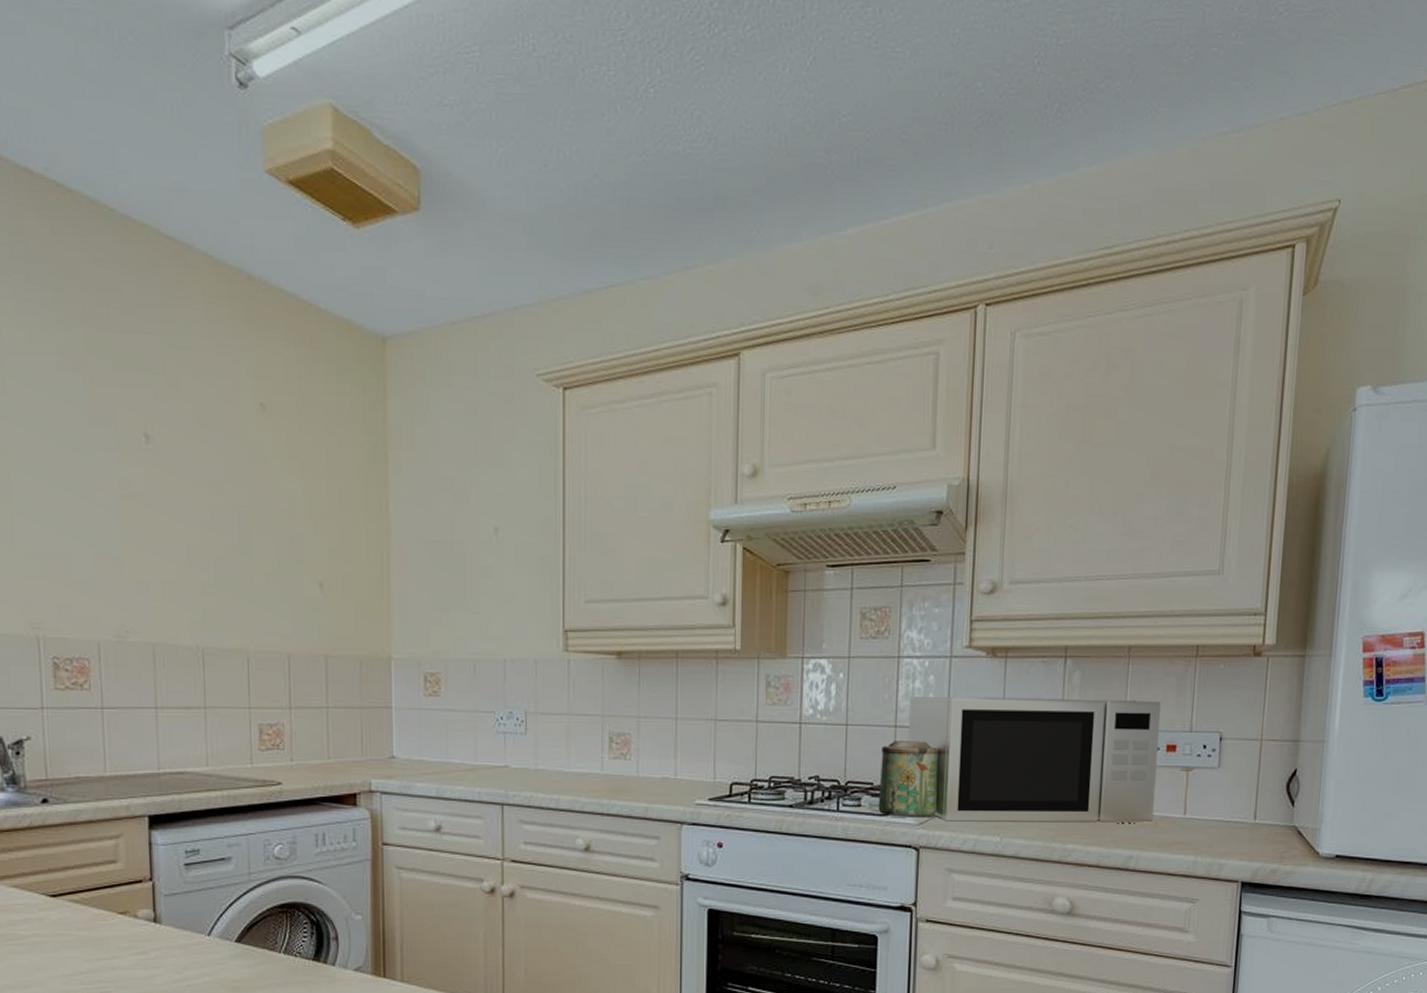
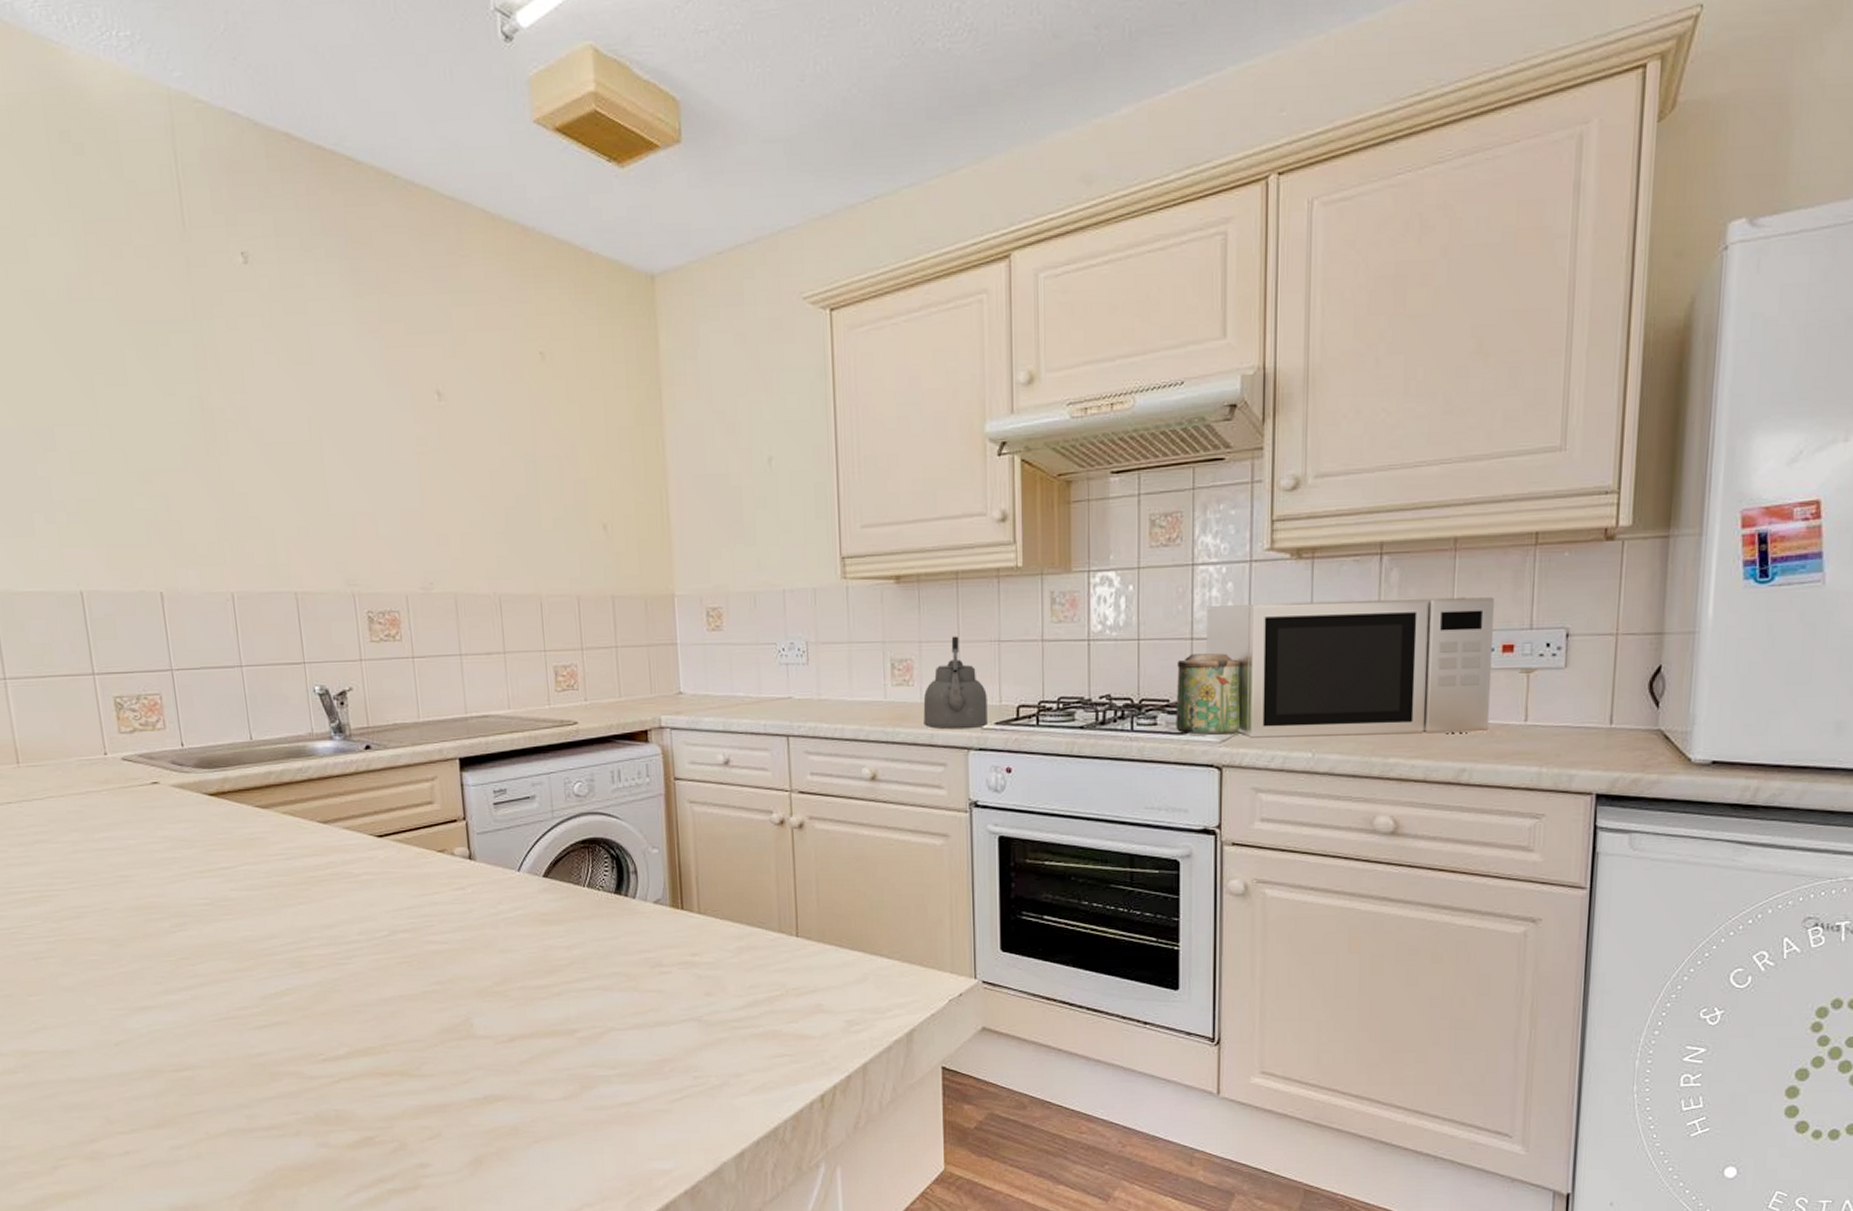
kettle: none [639,713,702,804] -> present [923,636,988,730]

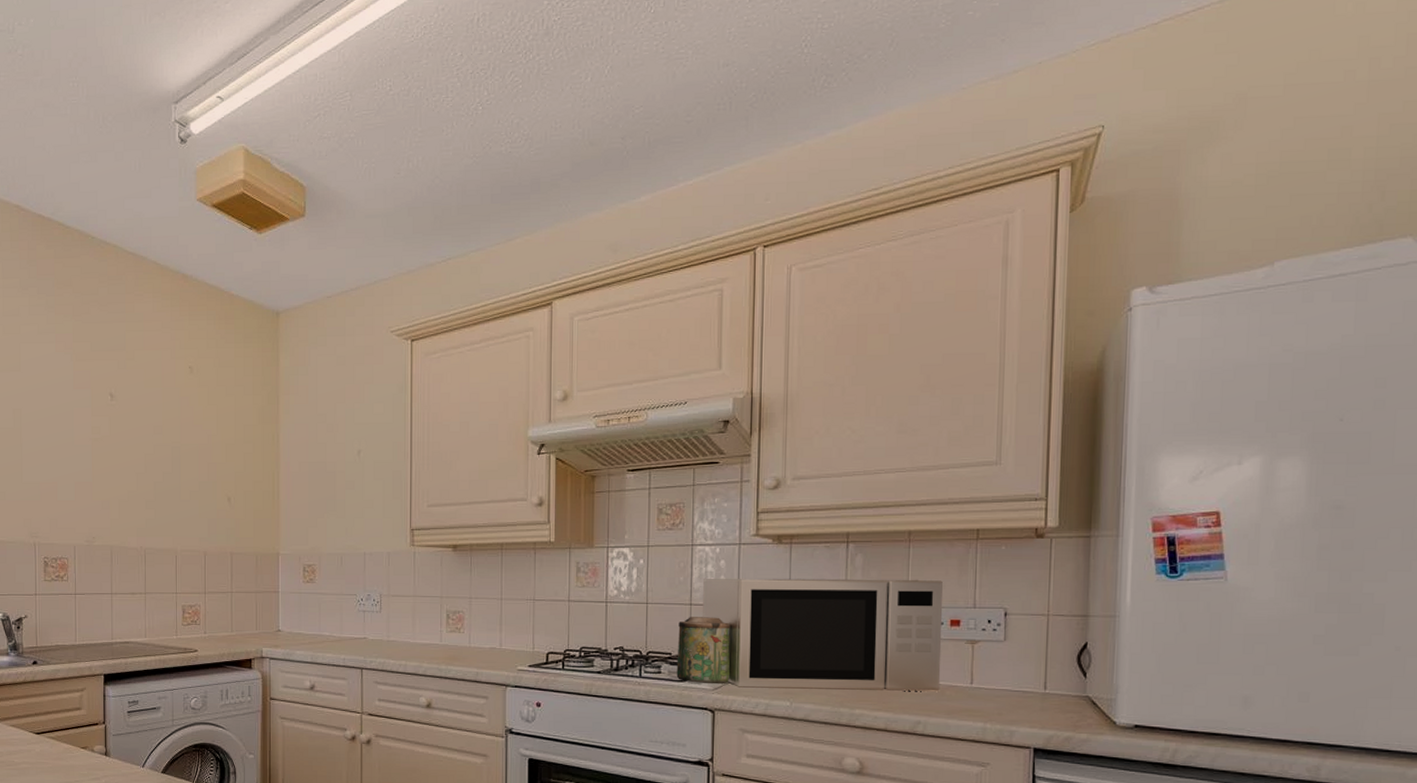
kettle: present [923,636,988,730] -> none [471,594,523,670]

